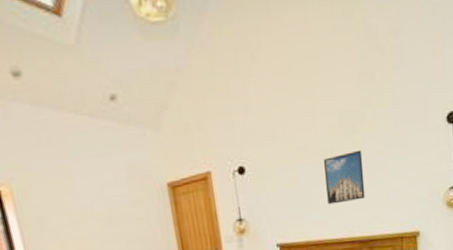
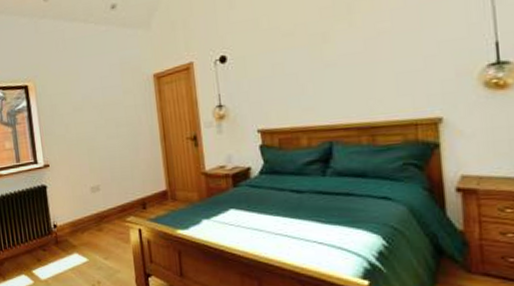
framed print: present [323,149,365,205] -> none [312,29,365,89]

